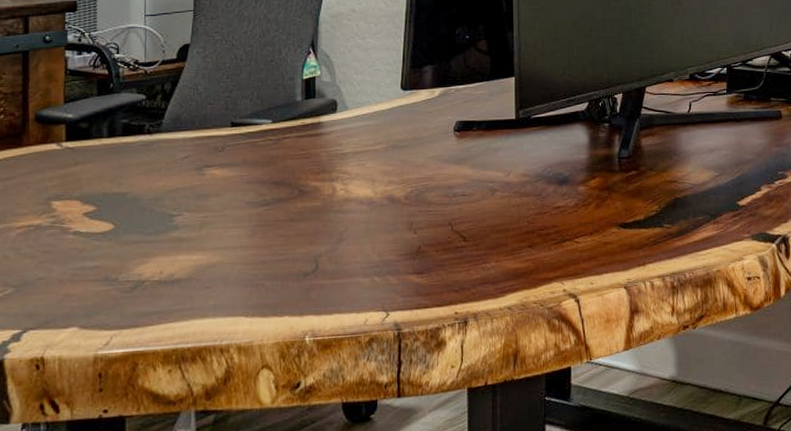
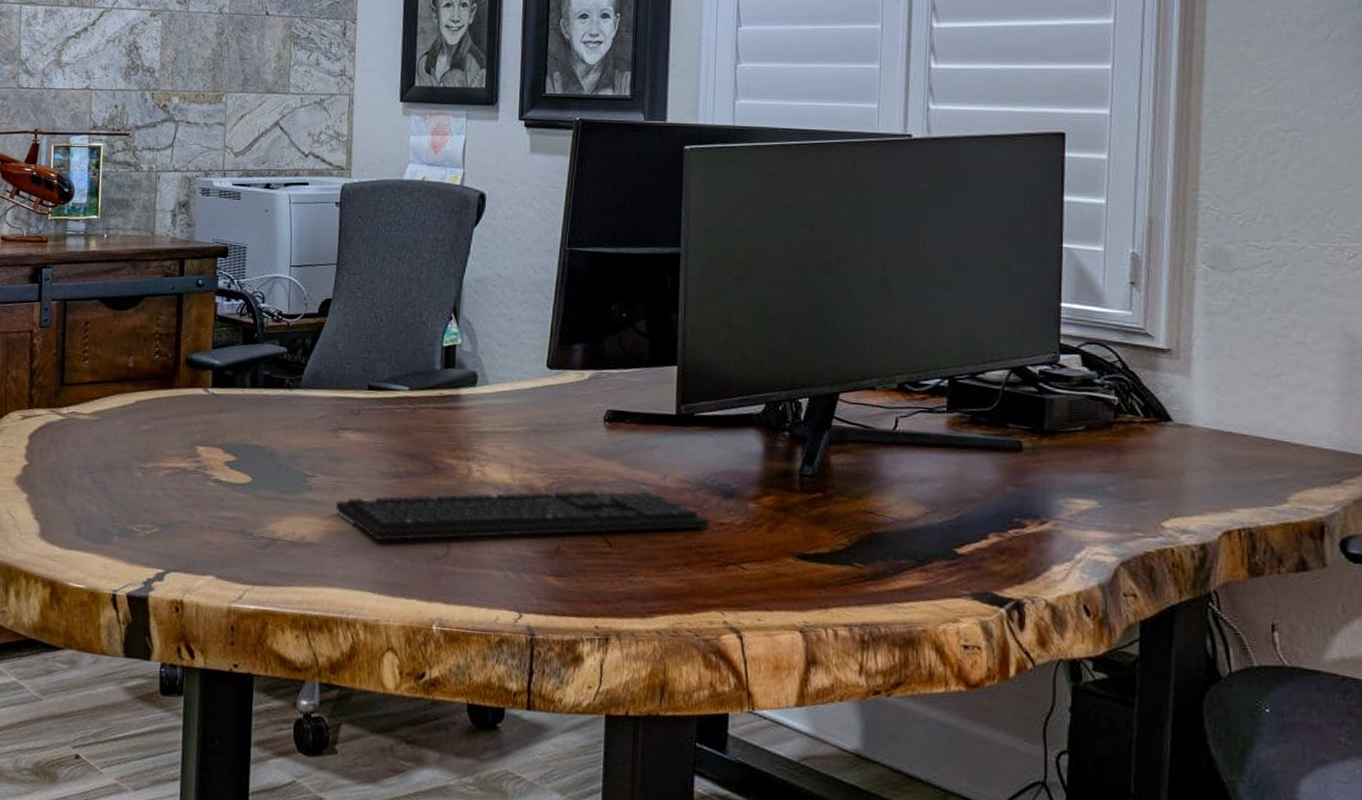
keyboard: none [204,188,548,267] -> present [336,490,710,541]

